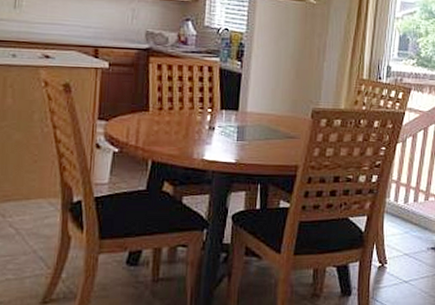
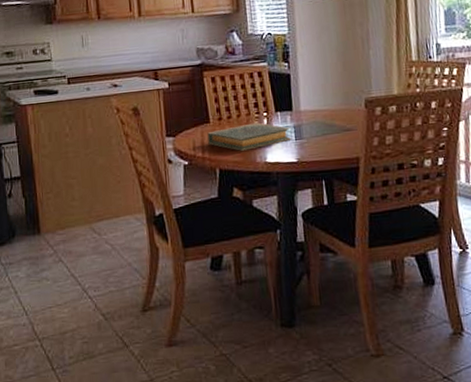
hardback book: none [144,117,235,145] -> present [207,122,292,151]

